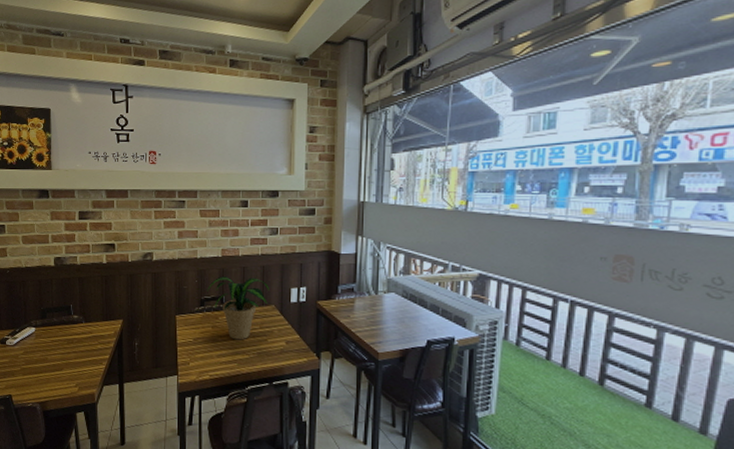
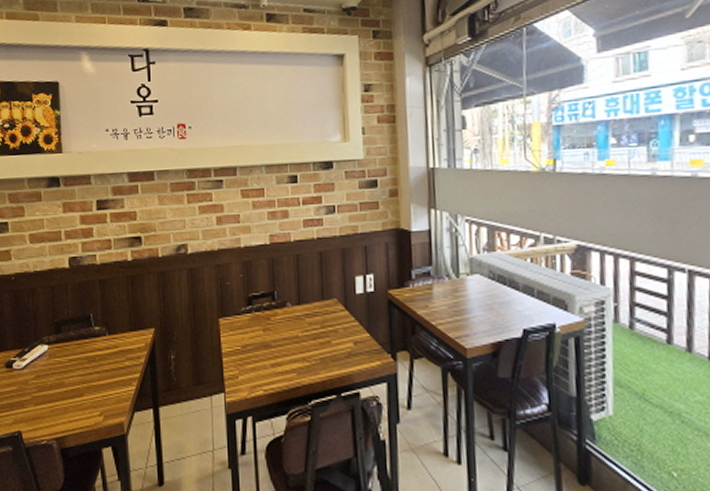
potted plant: present [207,276,269,340] -> none [255,267,329,344]

